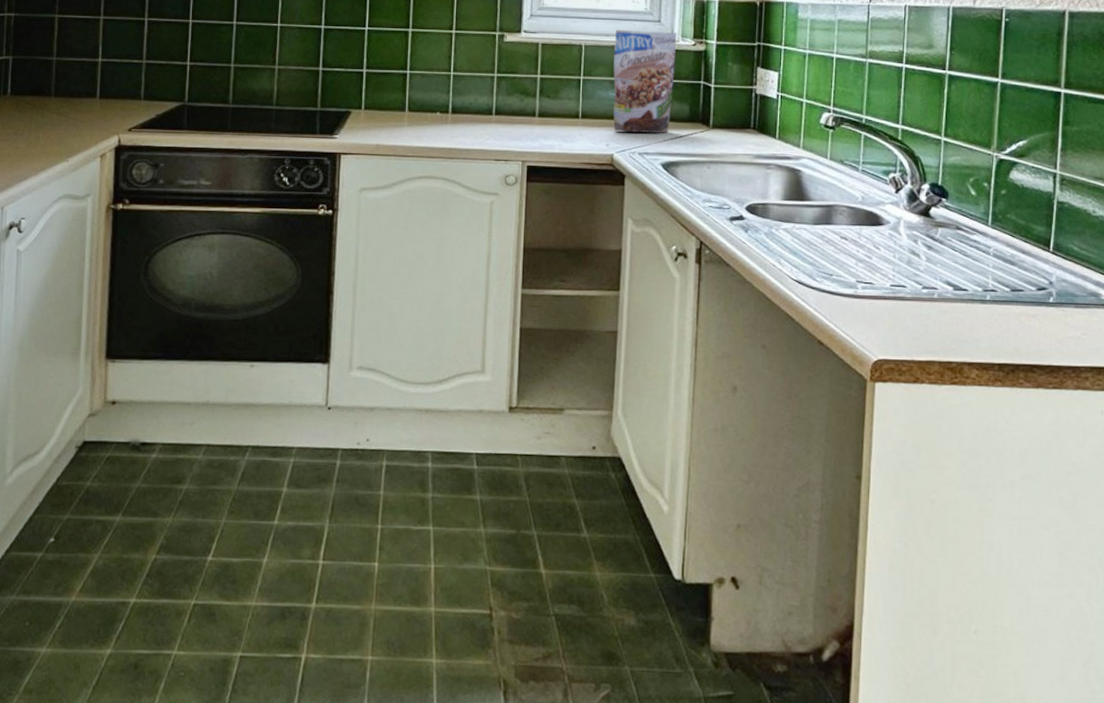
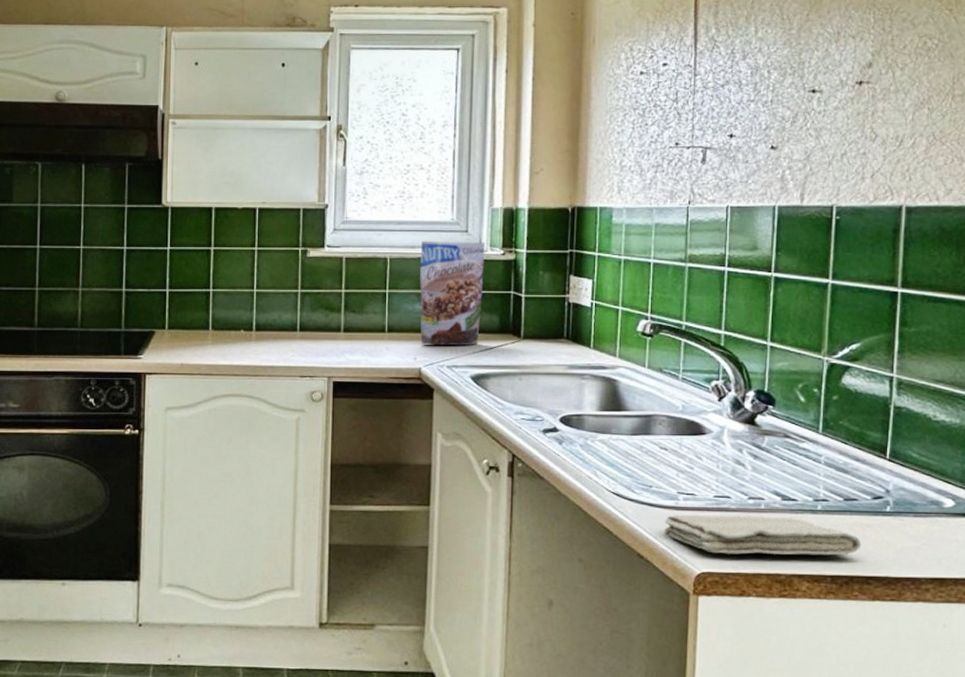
washcloth: none [844,303,1027,344] -> present [665,515,862,556]

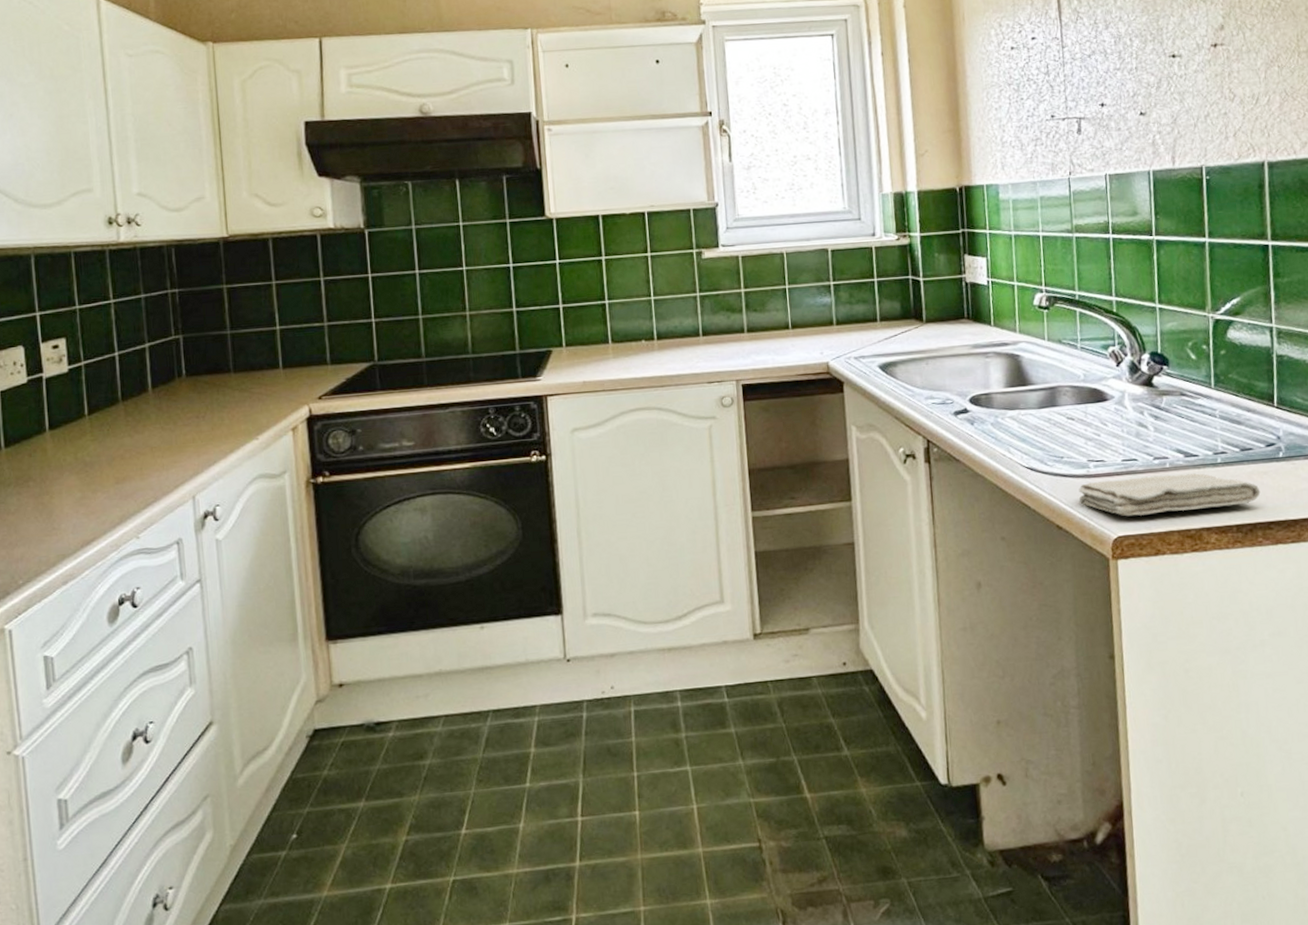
granola pouch: present [420,241,485,345] -> none [816,228,883,338]

